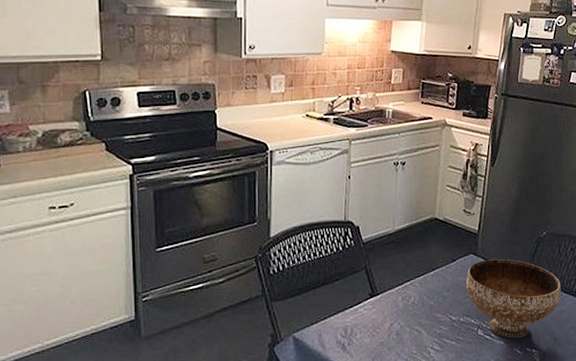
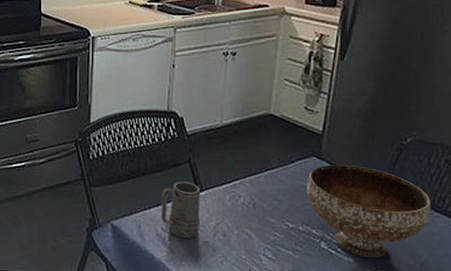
mug: none [340,287,376,342] -> present [161,181,201,239]

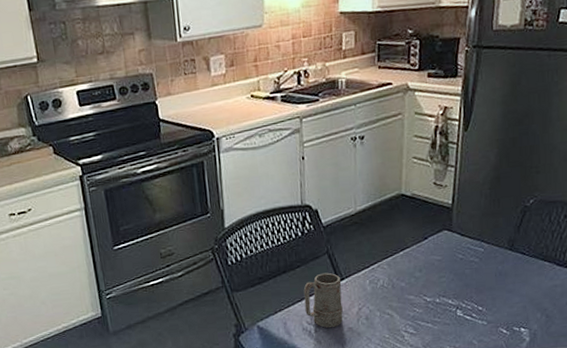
bowl: present [307,164,431,258] -> none [440,233,553,318]

